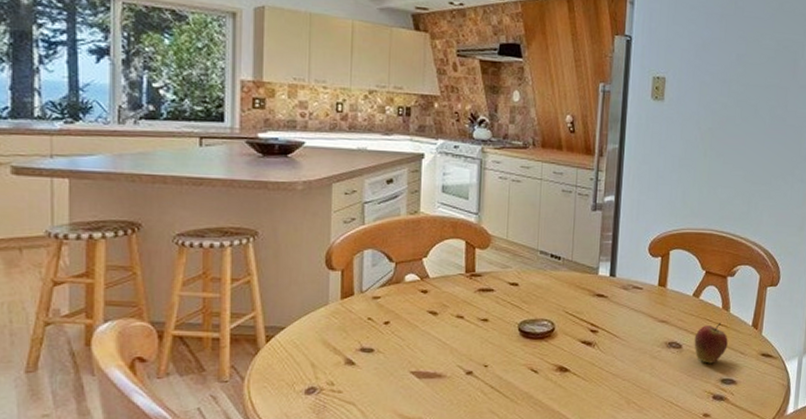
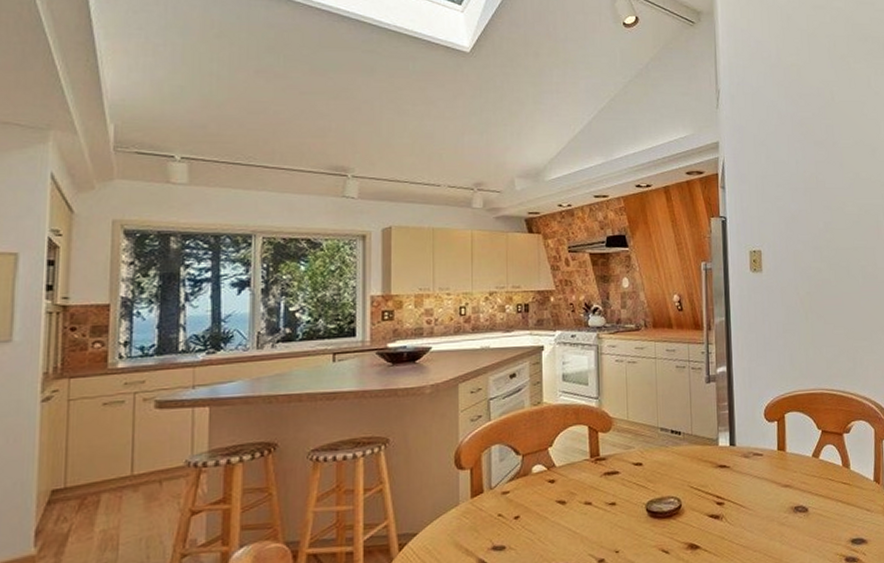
fruit: present [694,323,728,364] -> none [819,481,853,525]

